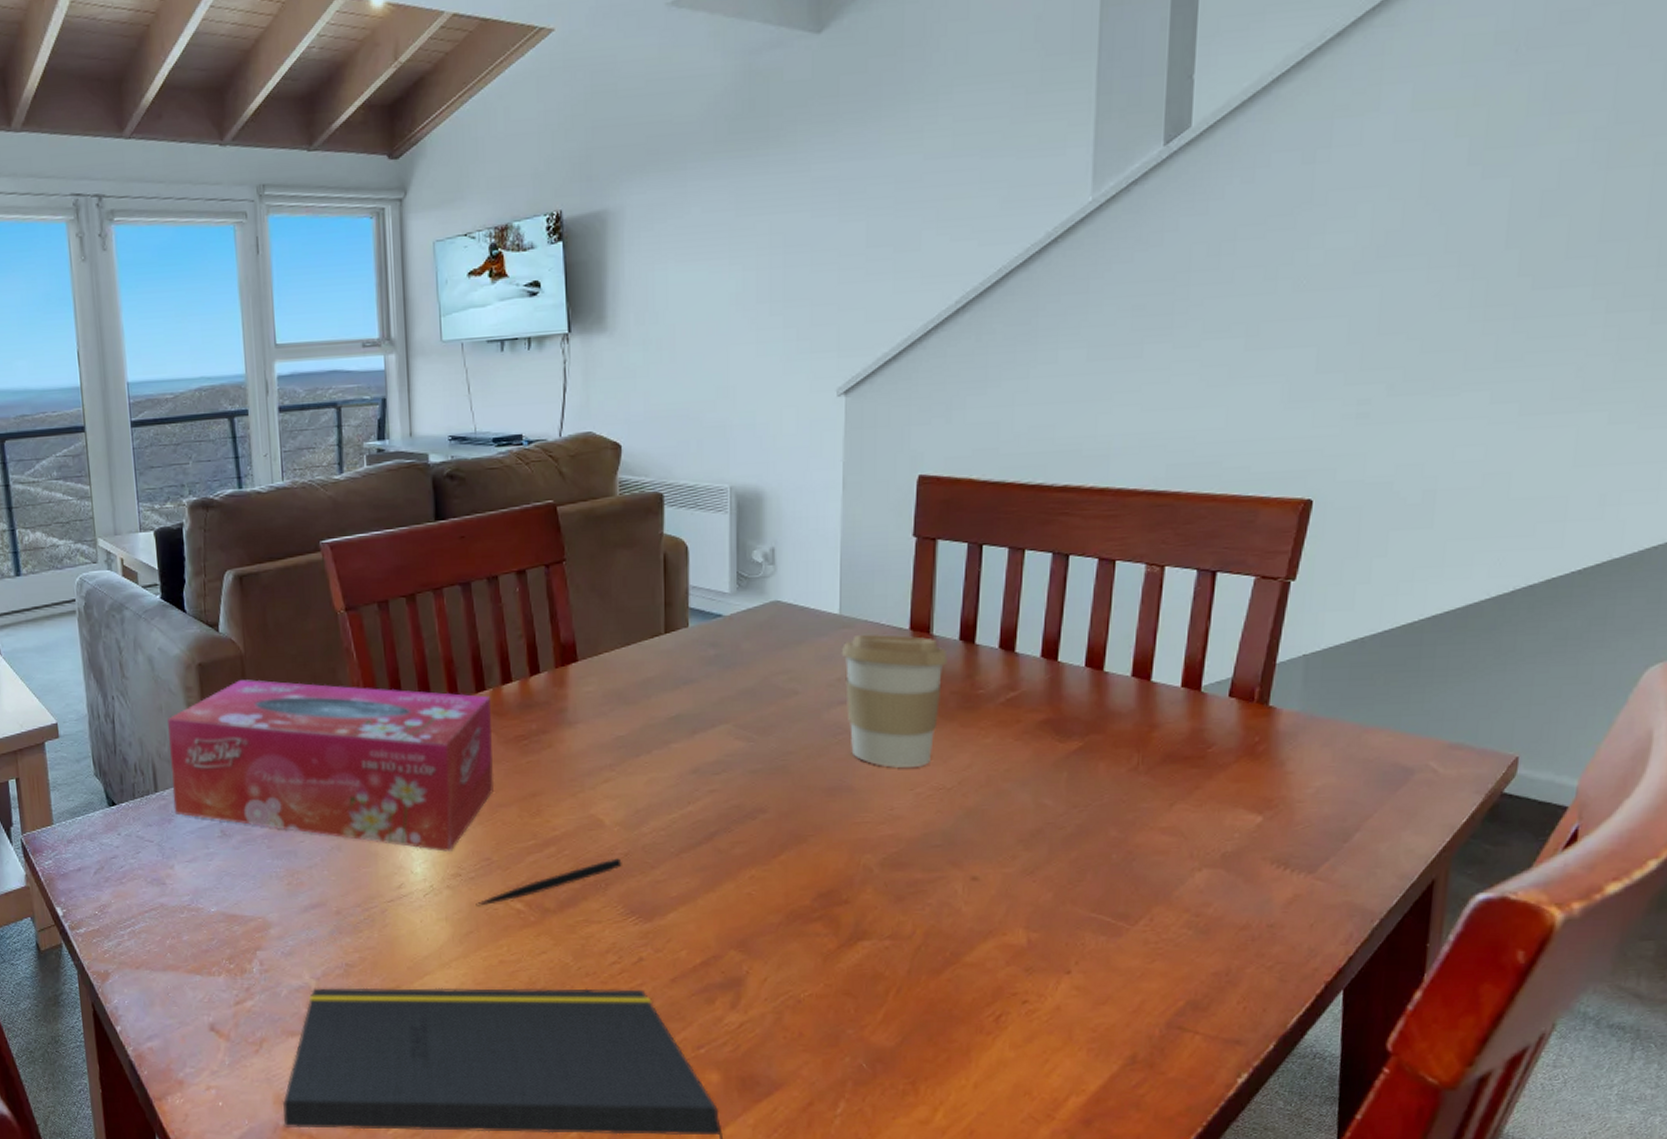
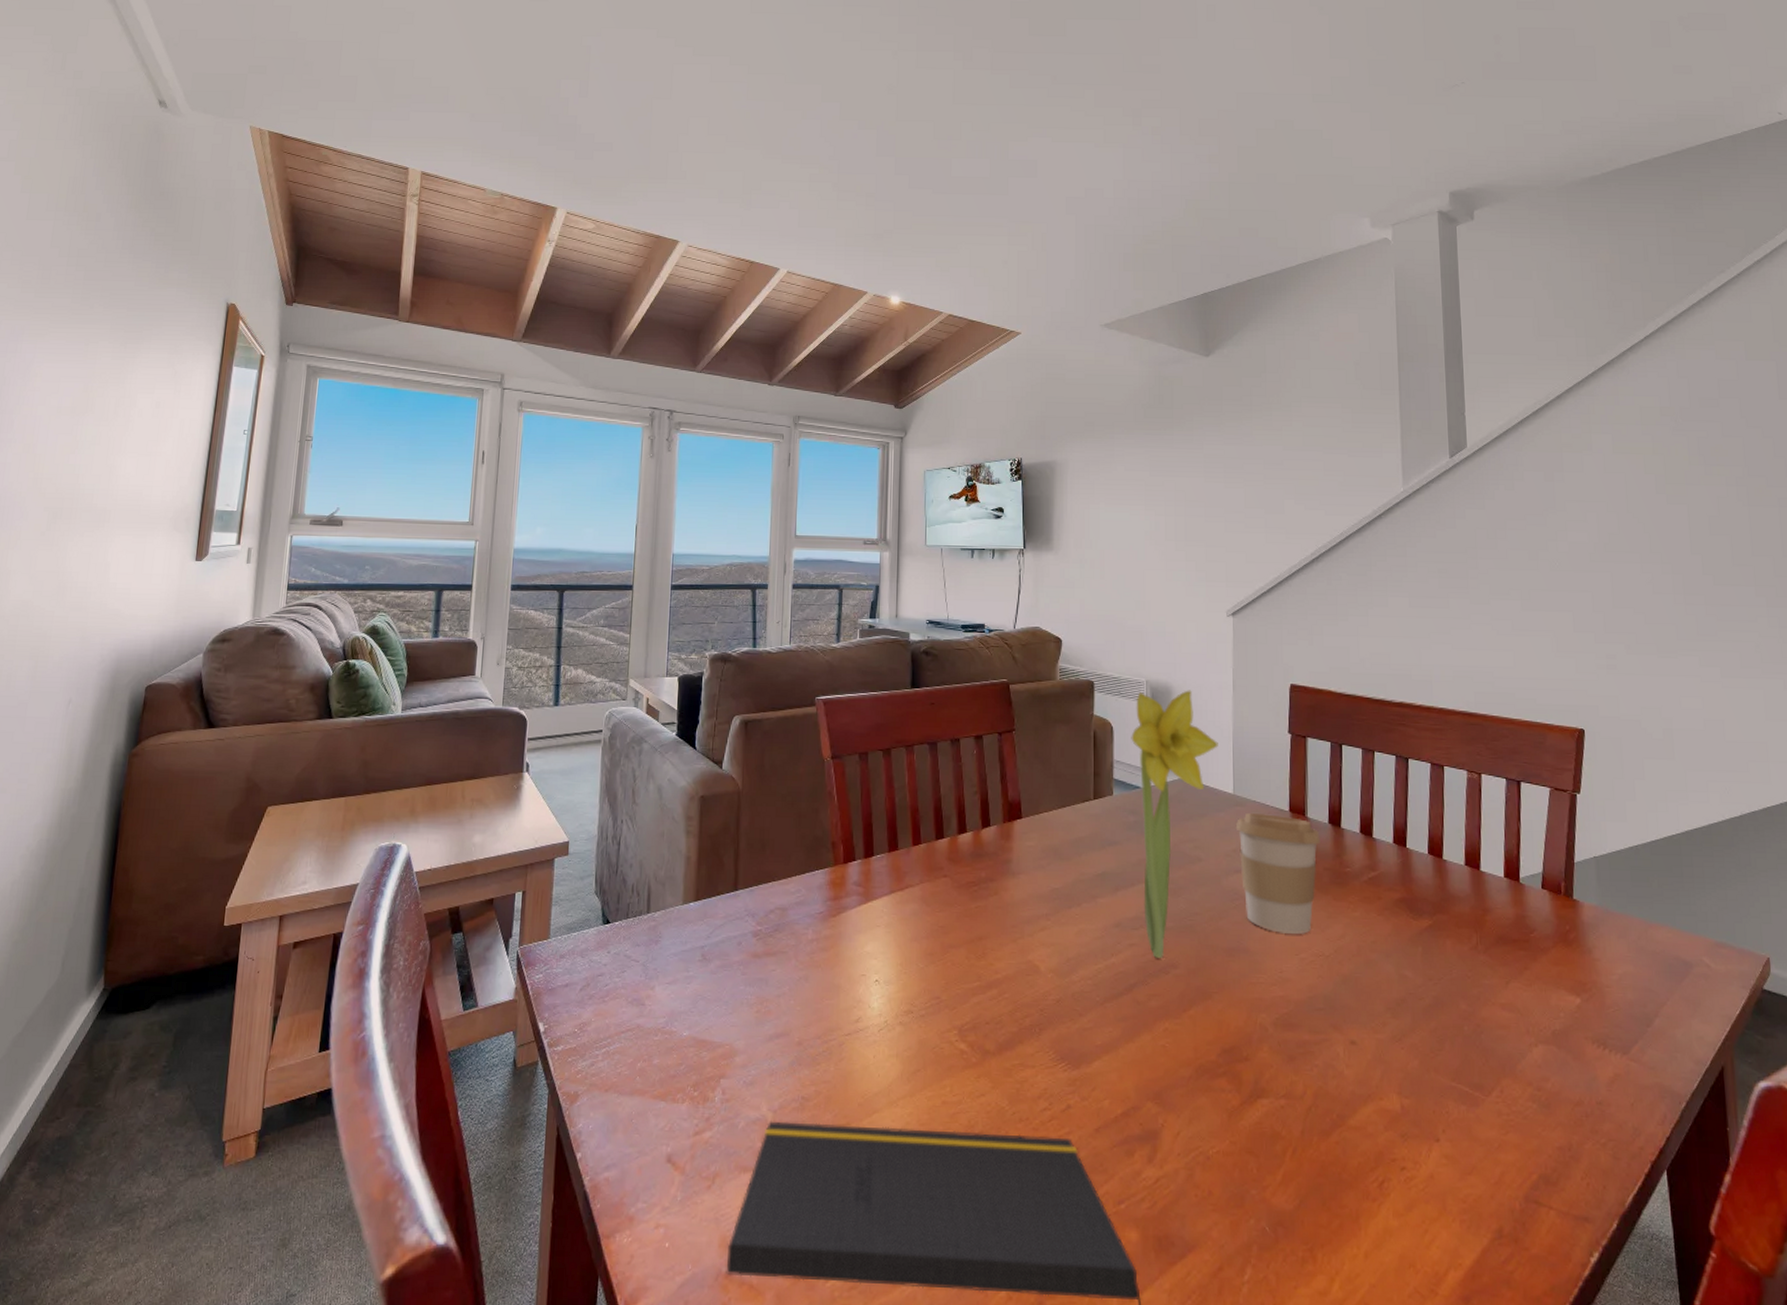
tissue box: present [168,680,495,852] -> none [662,813,949,988]
pen: present [476,858,622,906] -> none [924,1004,1054,1045]
flower: none [711,493,822,803] -> present [1131,690,1218,958]

